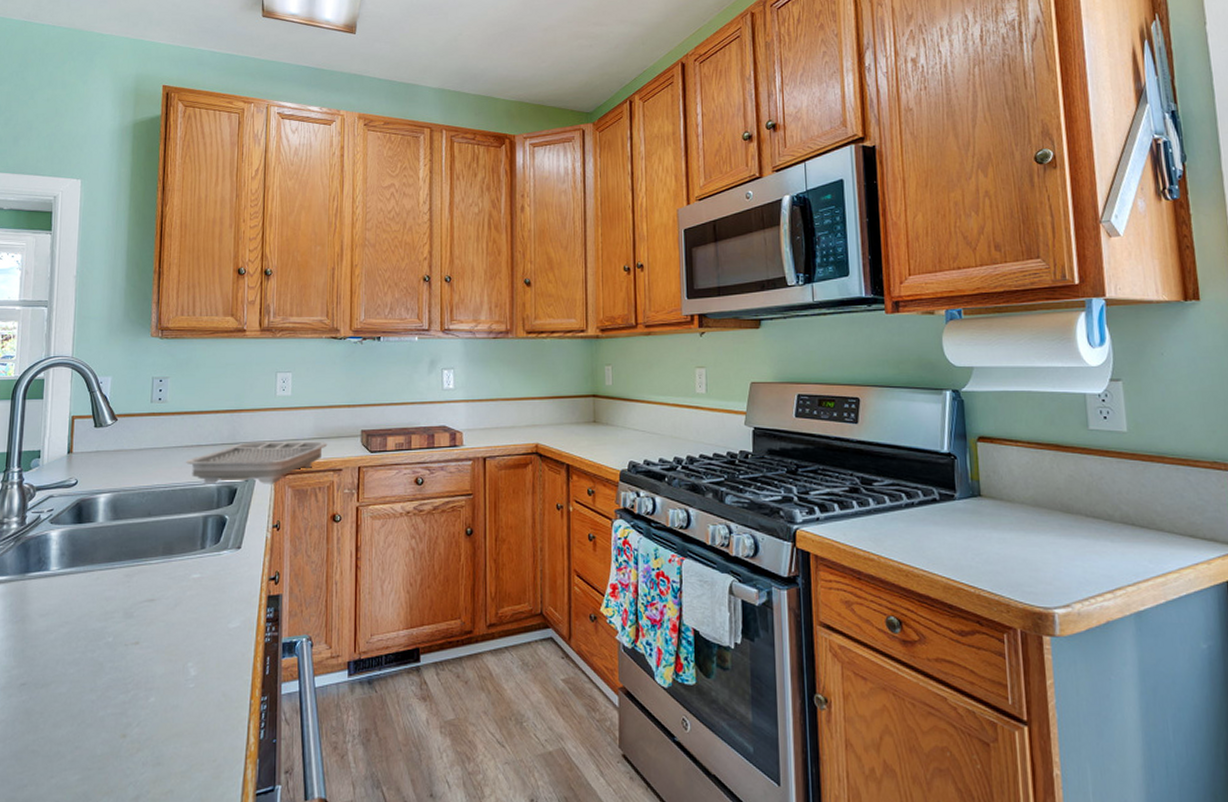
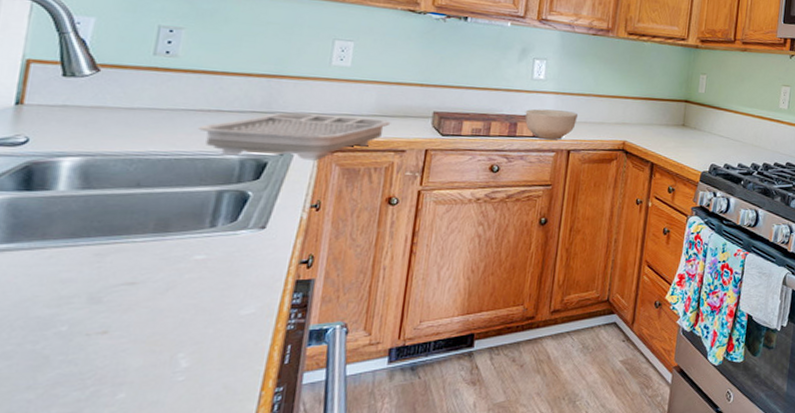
bowl: none [440,418,490,449] -> present [524,108,579,140]

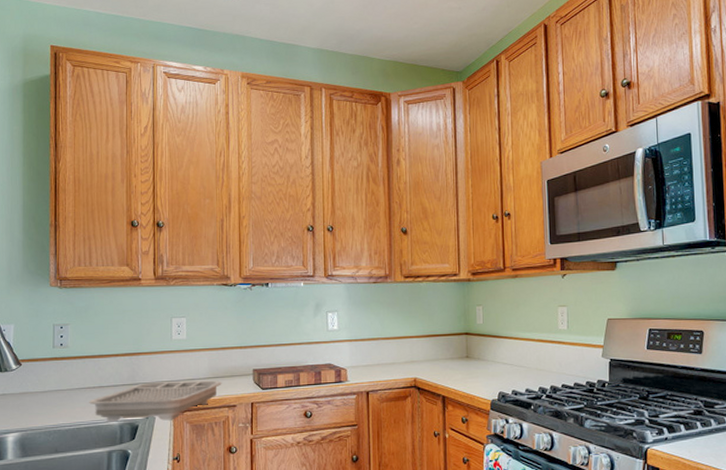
bowl: present [524,108,579,140] -> none [326,356,372,384]

